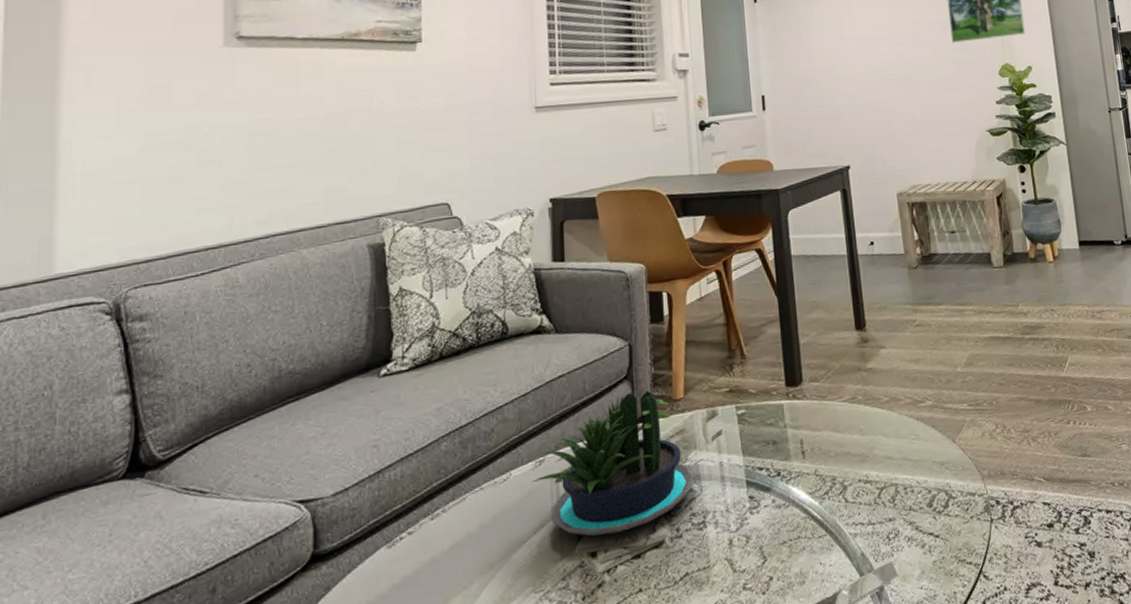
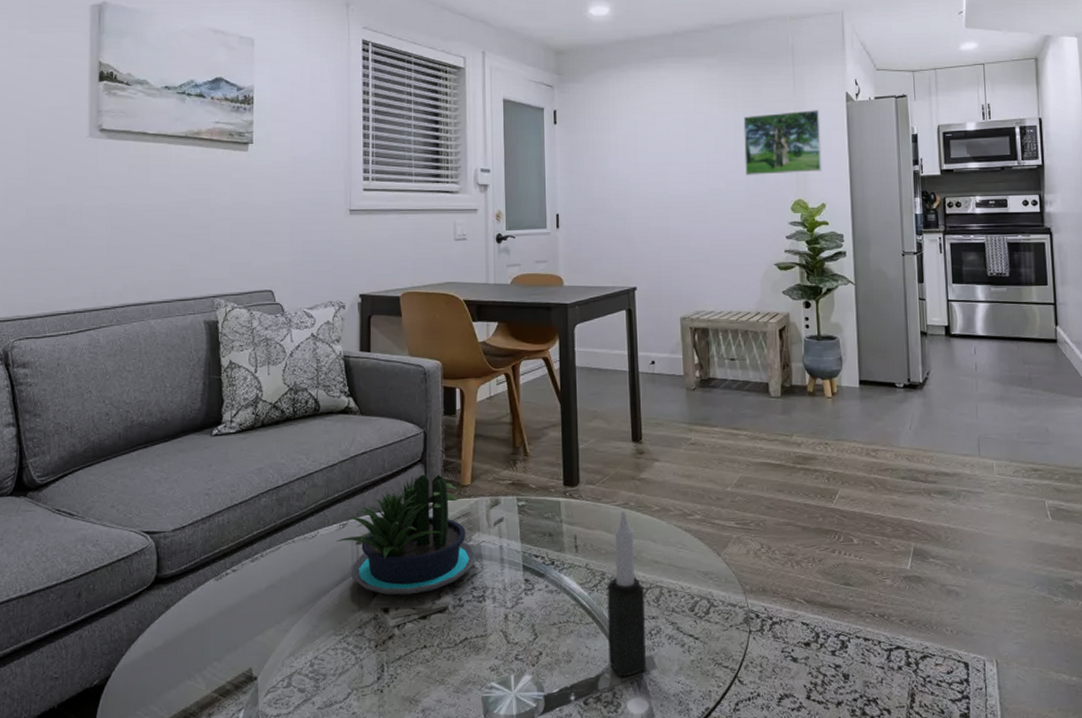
candle: none [838,406,886,592] -> present [607,510,646,677]

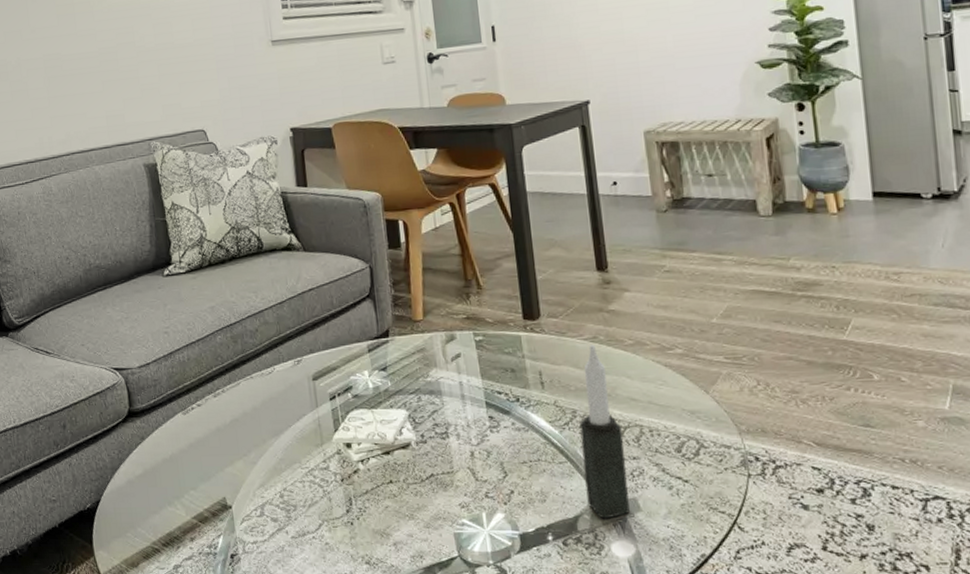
potted plant: present [335,474,477,595] -> none [292,309,436,431]

